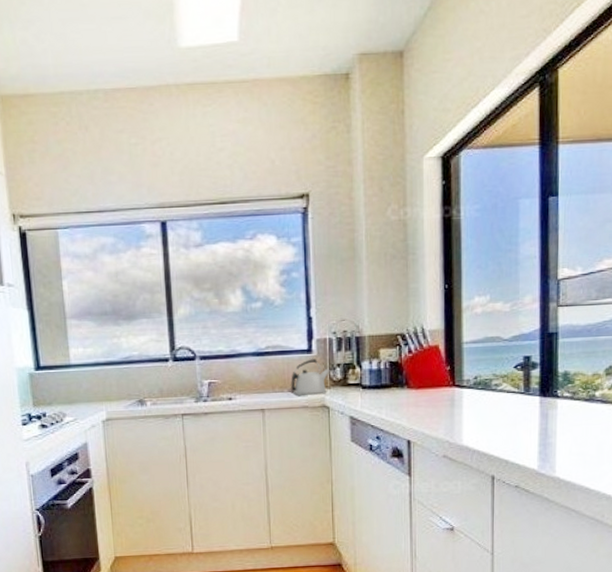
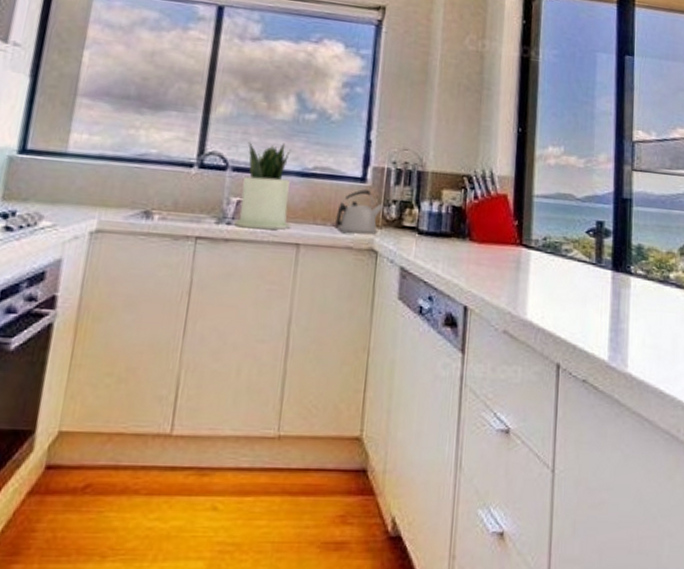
planter: none [208,331,255,403] -> present [233,142,292,231]

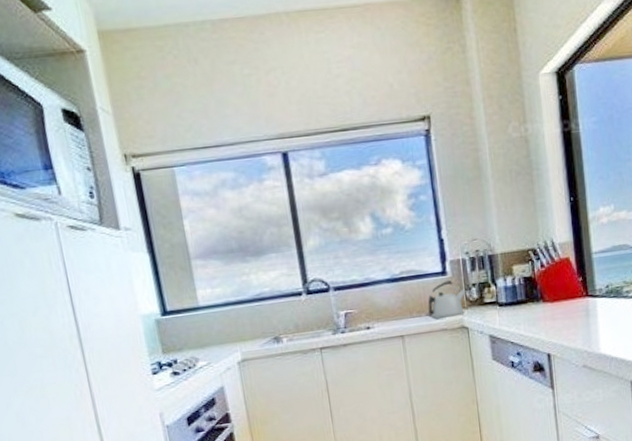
planter: present [233,142,292,231] -> none [340,258,393,333]

